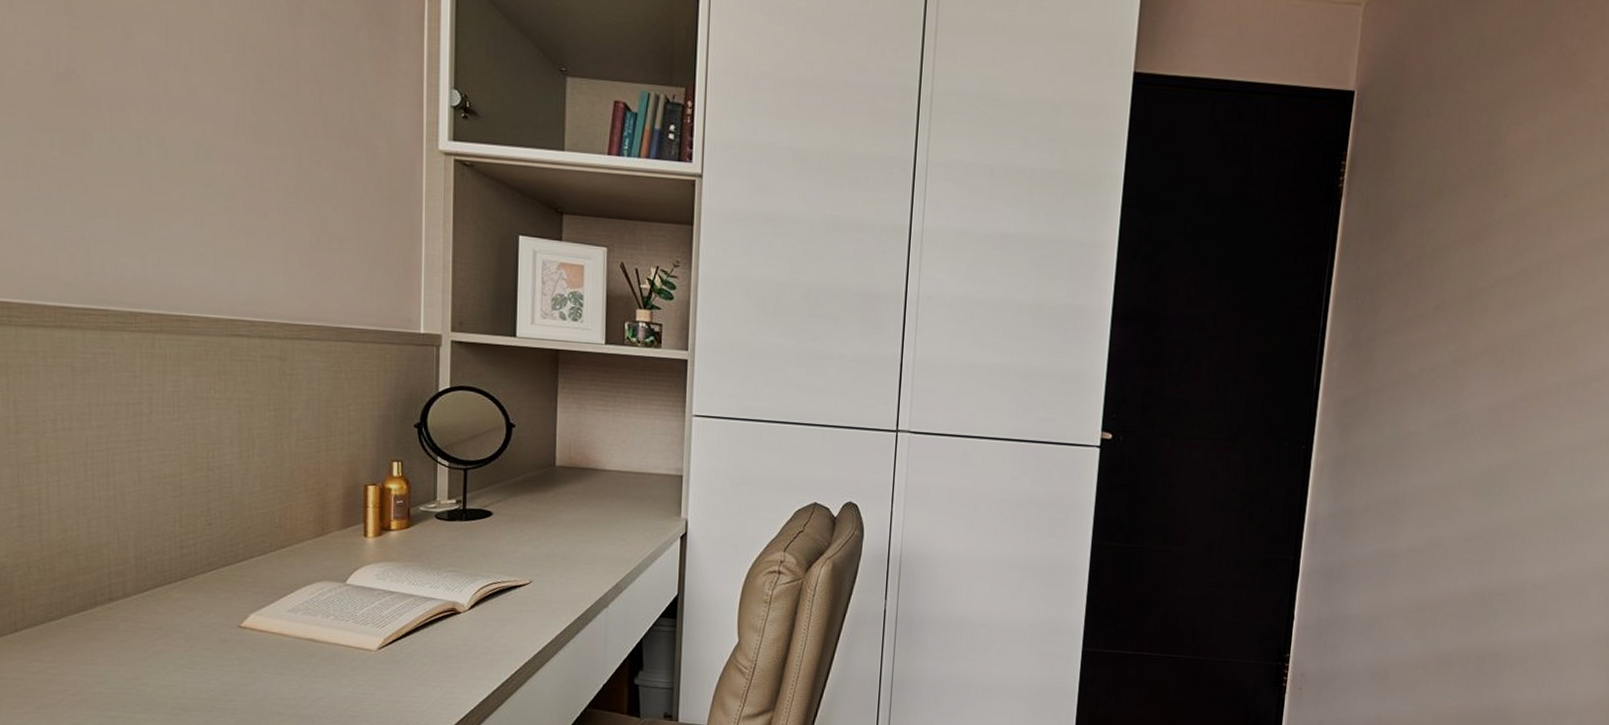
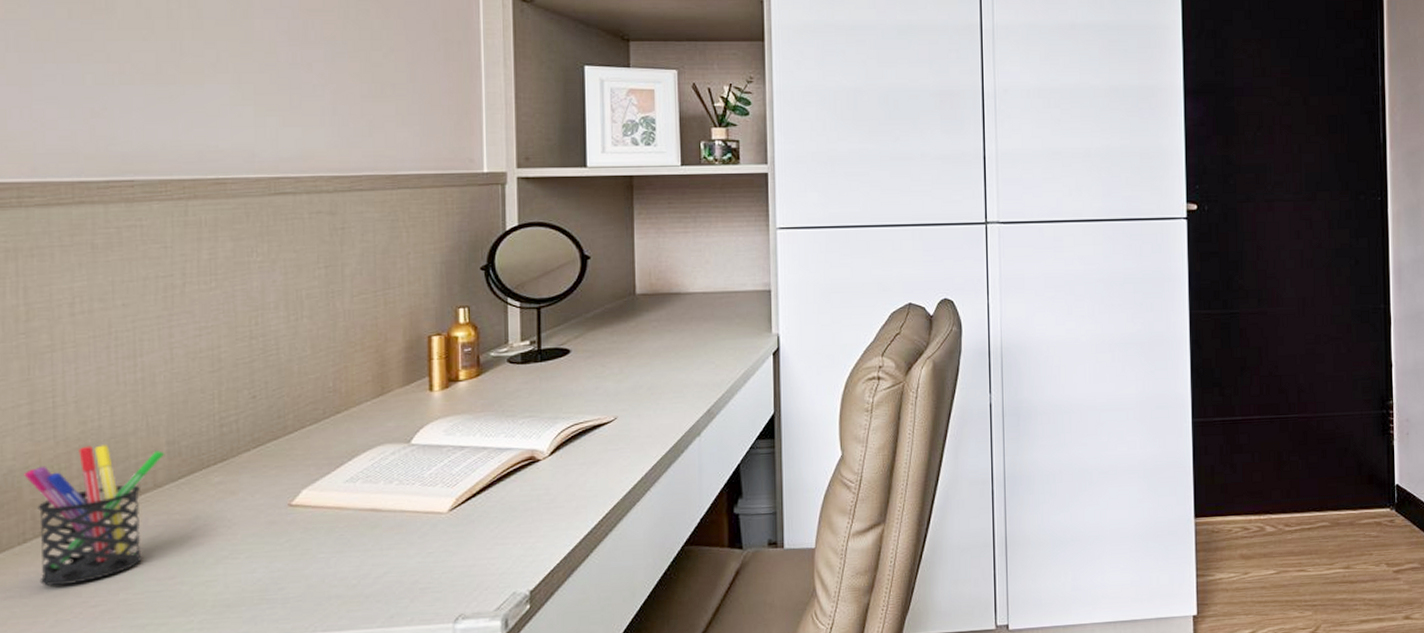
pen holder: none [15,552,133,674] -> present [24,445,165,587]

